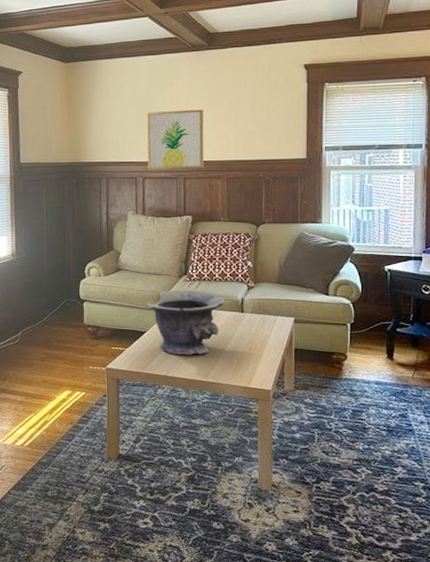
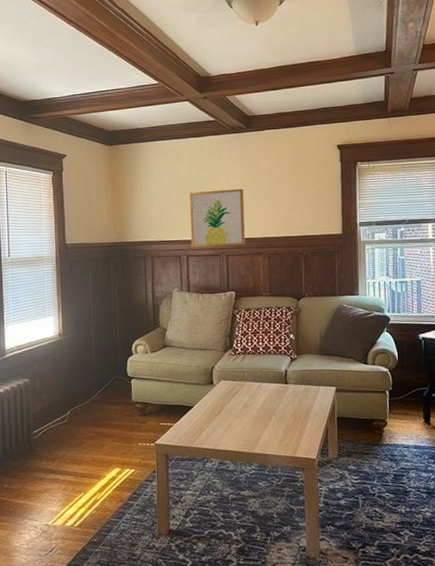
decorative bowl: present [145,289,226,355] -> none [192,363,270,428]

